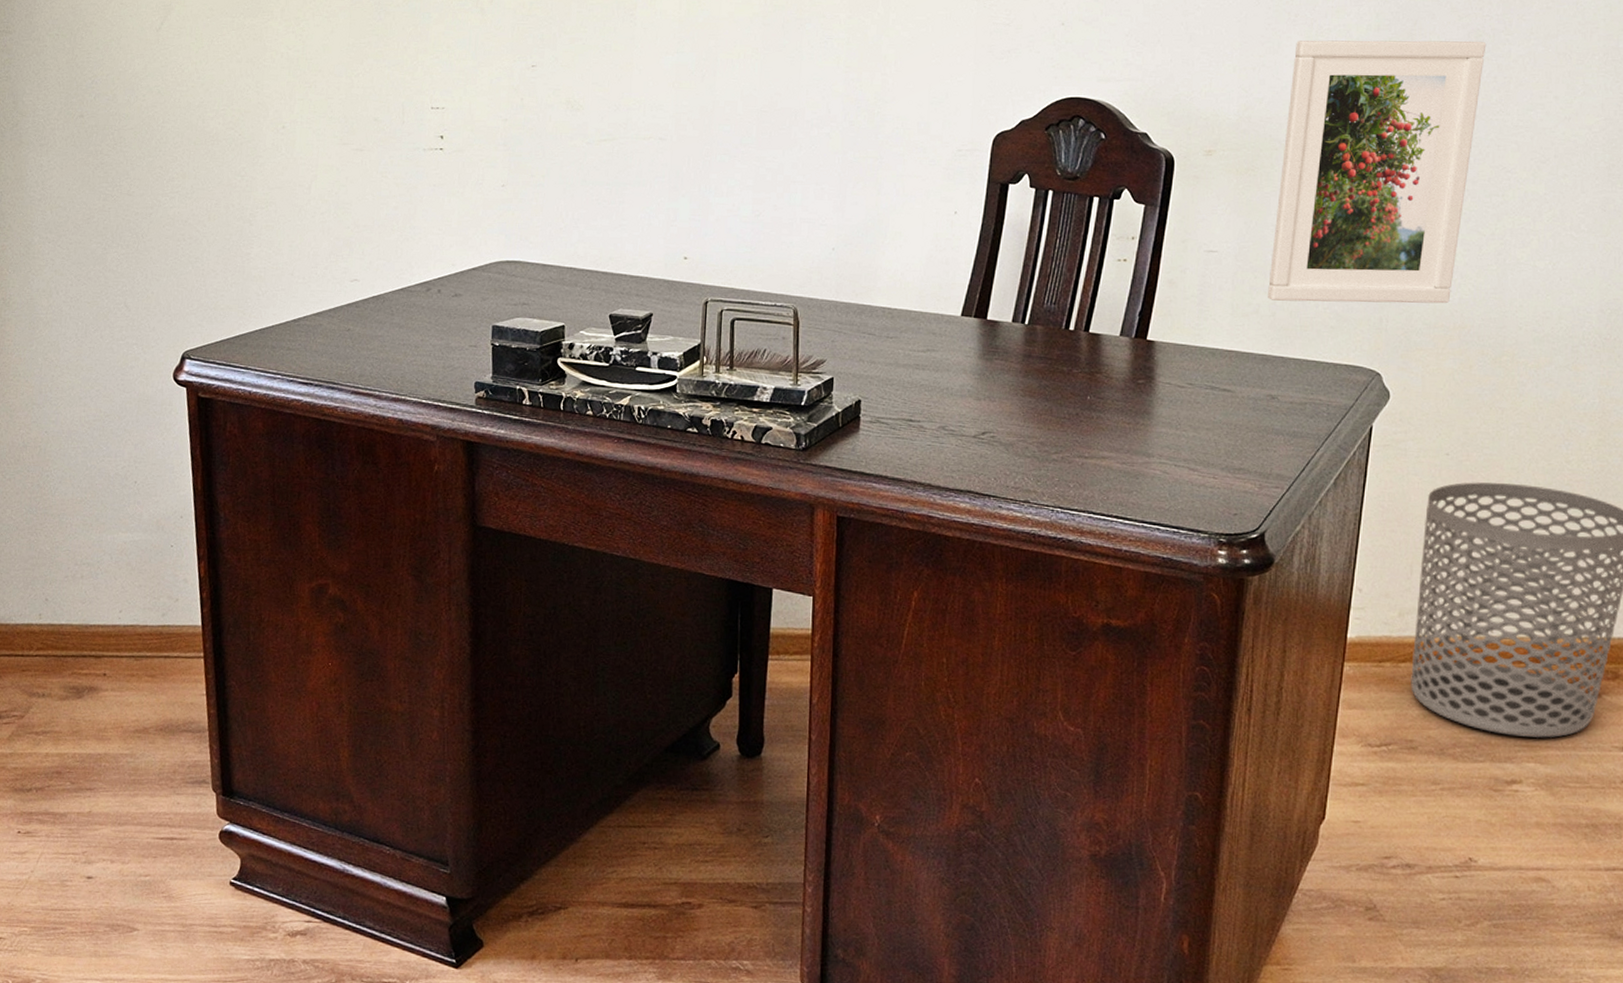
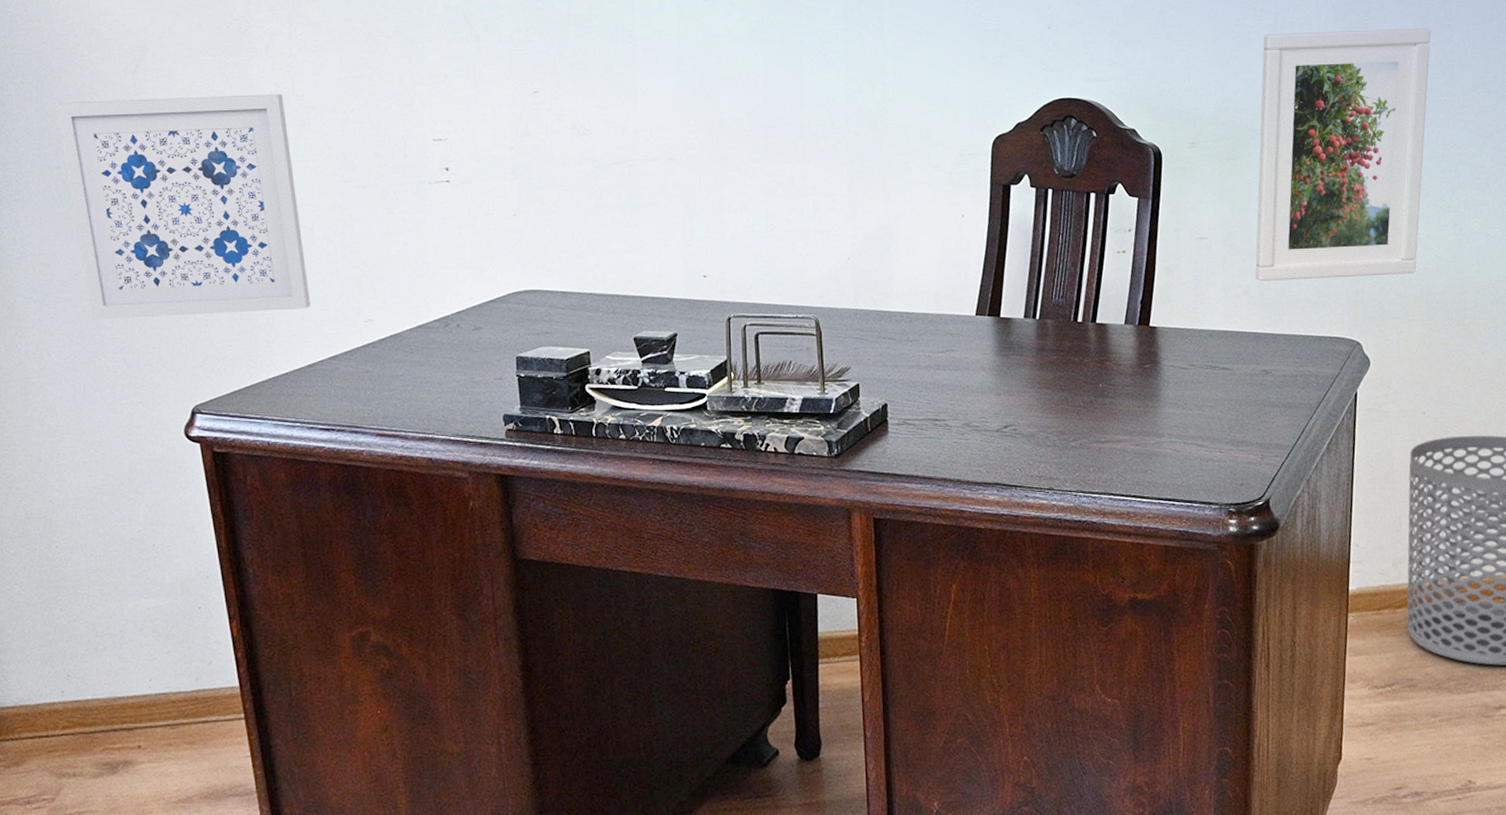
wall art: none [84,55,301,265] -> present [55,94,310,320]

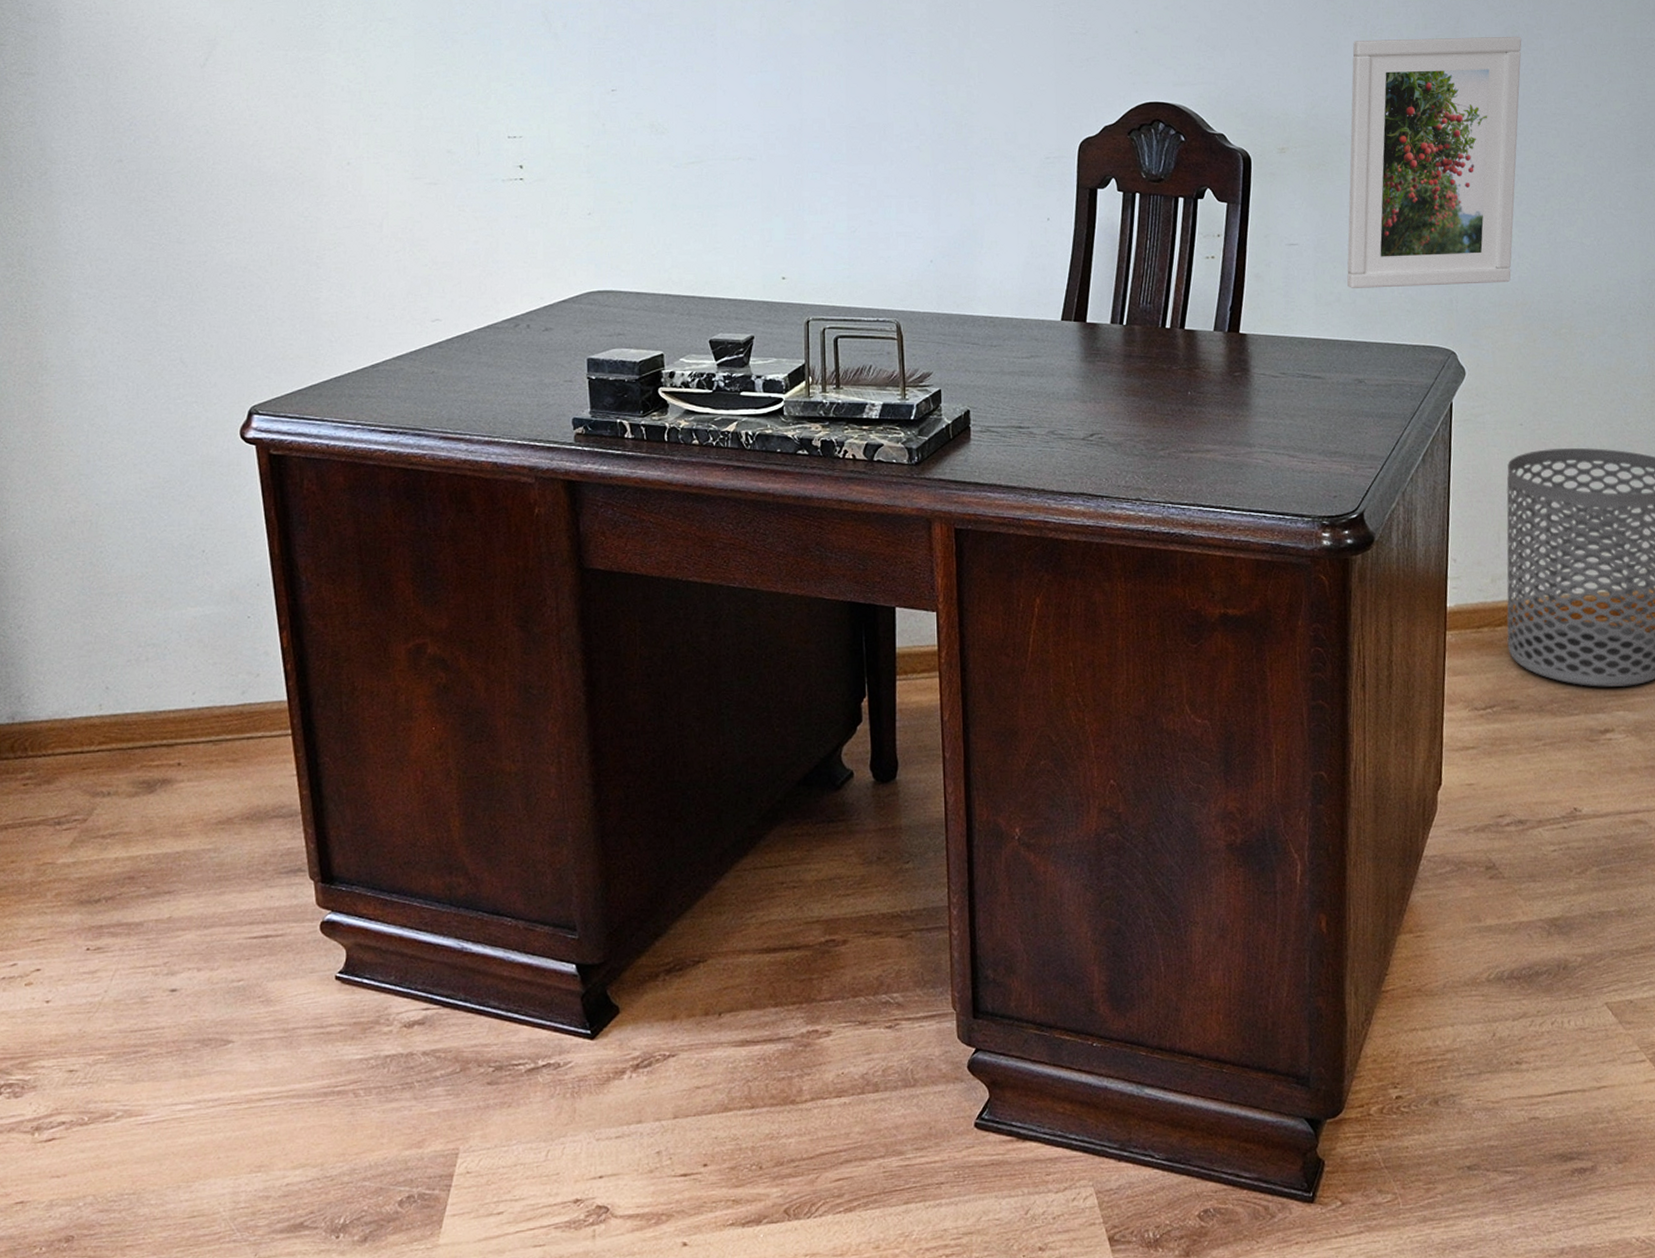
wall art: present [55,94,310,320] -> none [120,89,376,317]

